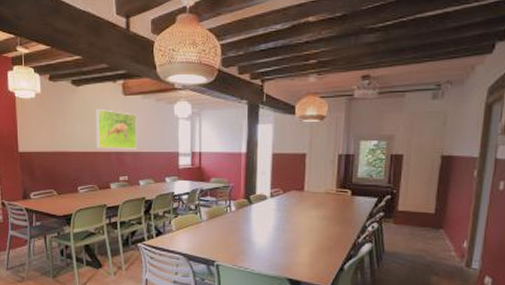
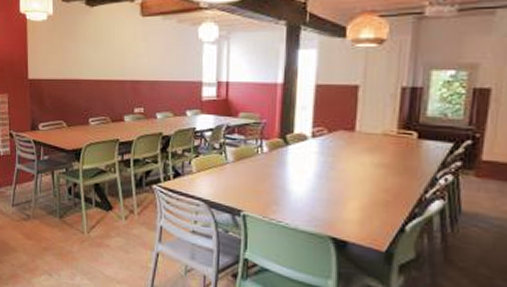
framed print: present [96,109,136,149] -> none [110,32,155,78]

